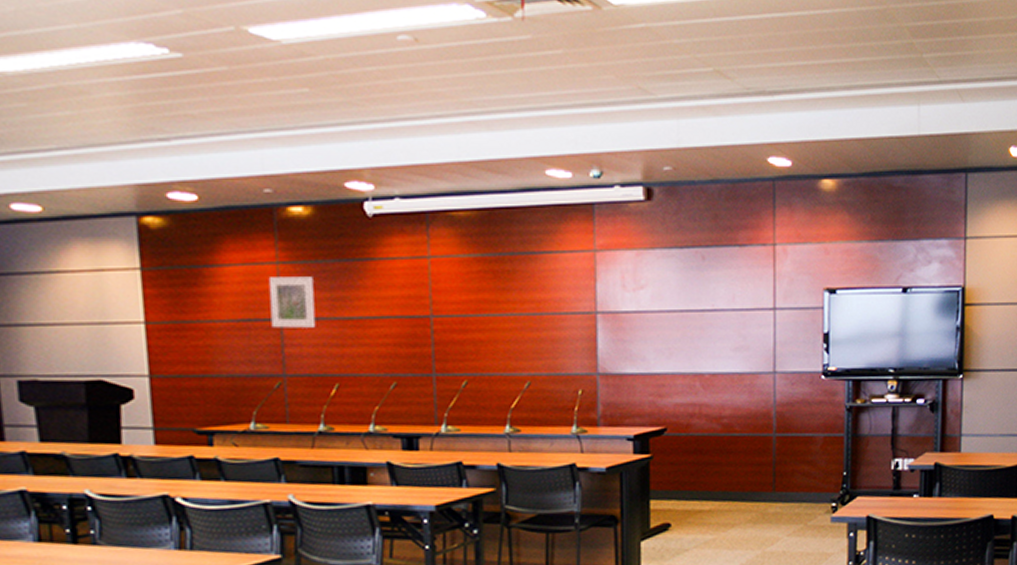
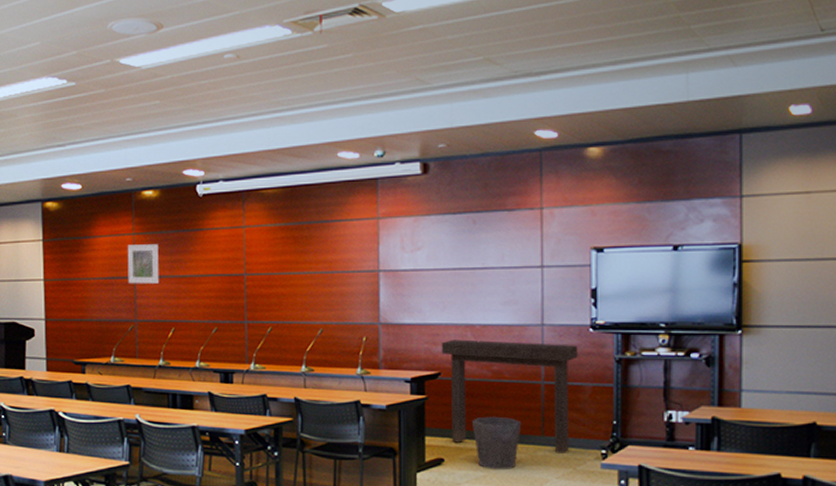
console table: none [667,390,810,510] -> present [441,339,578,453]
waste bin: none [701,473,753,532] -> present [472,416,522,470]

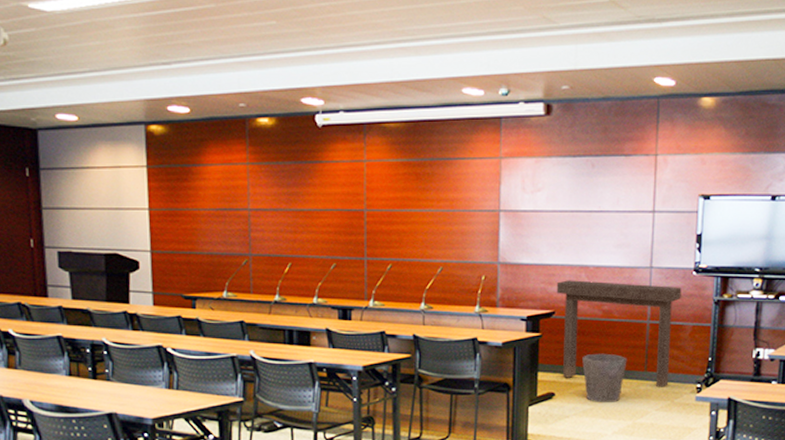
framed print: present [127,244,159,284] -> none [240,175,275,217]

